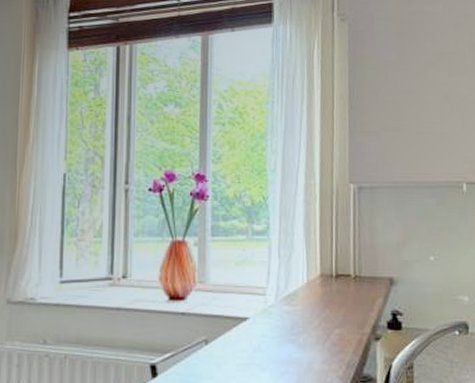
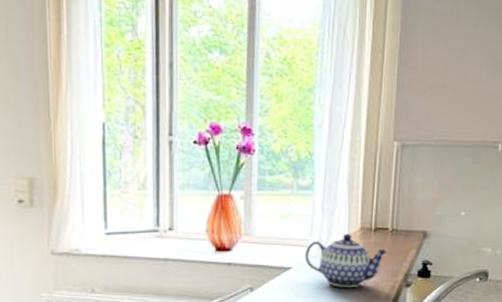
teapot: none [261,281,352,340] -> present [304,234,388,287]

